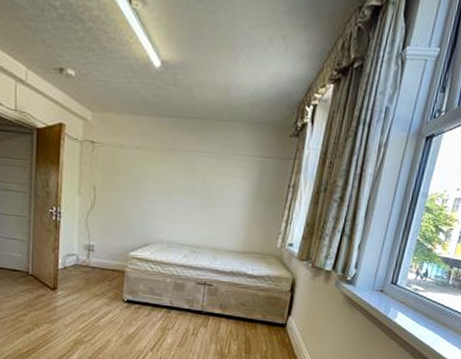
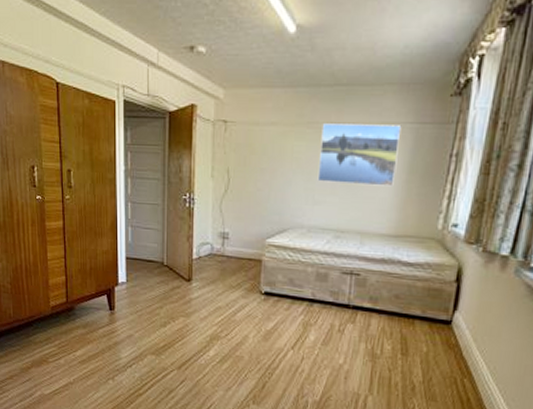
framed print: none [177,151,250,210] -> present [317,123,402,187]

